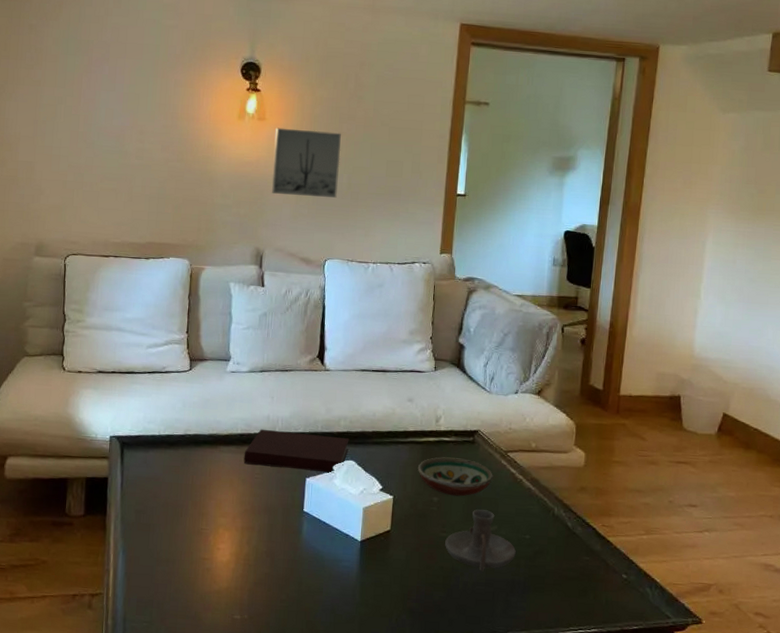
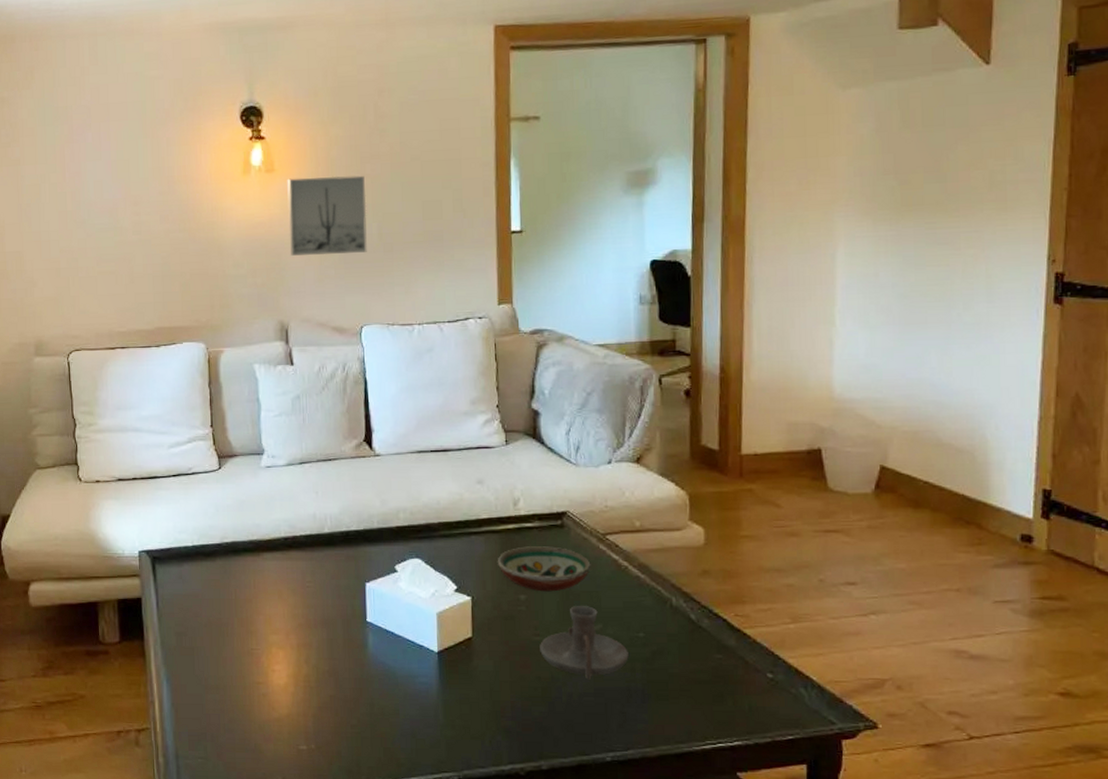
notebook: present [243,429,349,473] -> none [291,529,412,575]

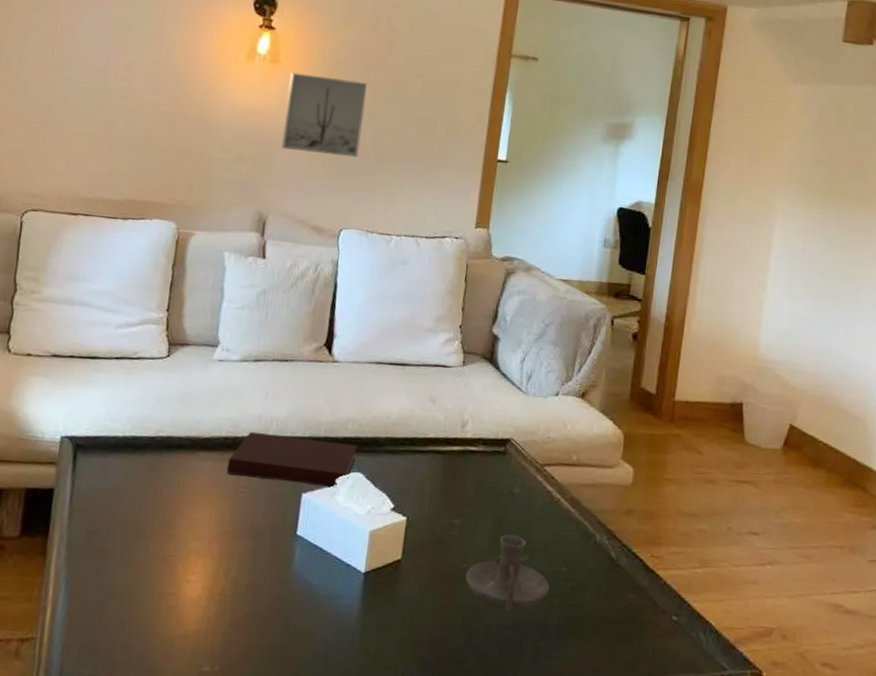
notebook: none [291,529,412,575] -> present [226,431,358,488]
decorative bowl: present [497,546,591,592] -> none [437,470,527,519]

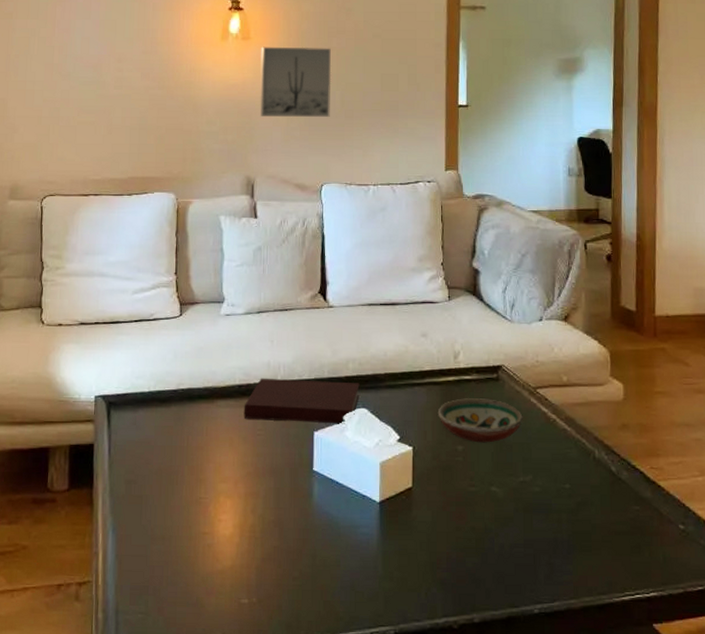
decorative bowl: none [437,470,527,519] -> present [437,398,523,443]
candle holder: present [466,535,550,612] -> none [475,457,556,531]

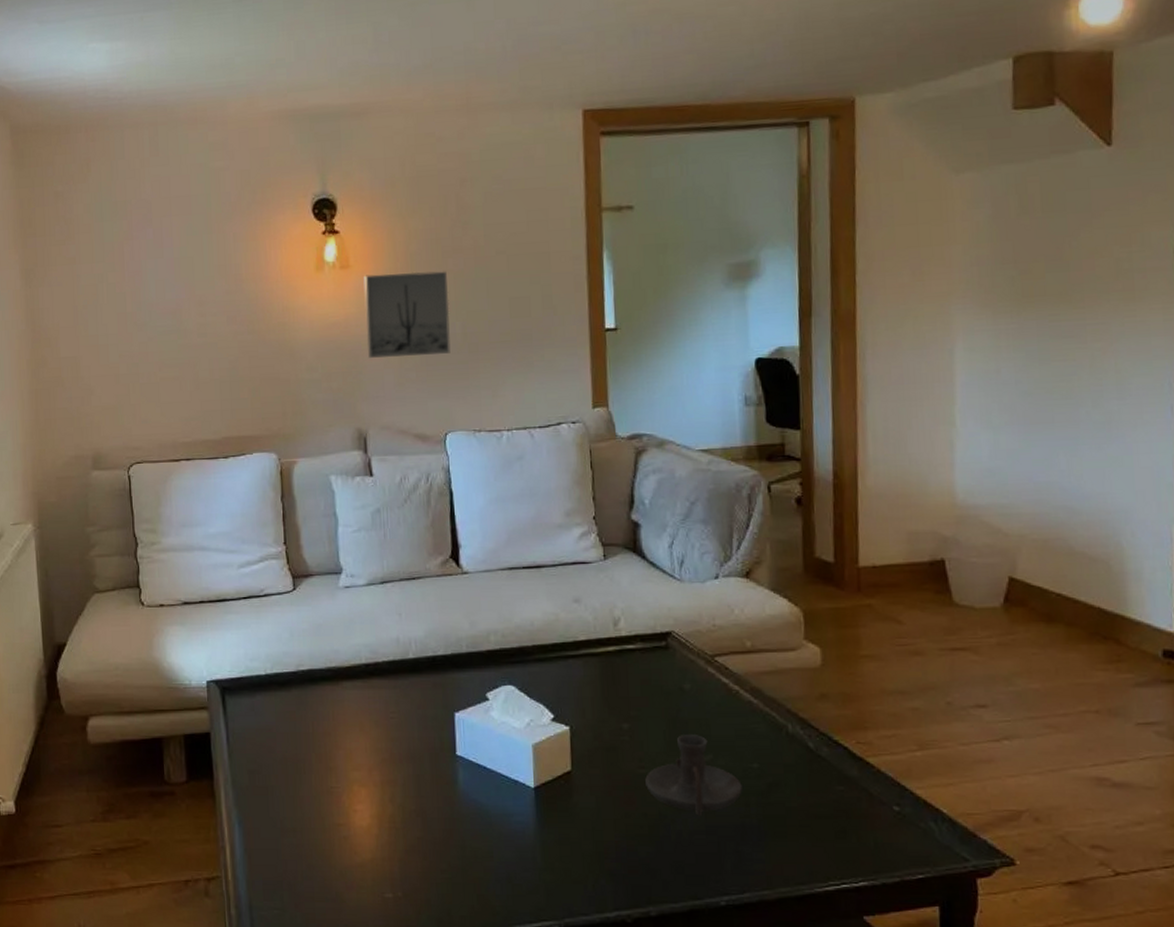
notebook: present [243,378,360,424] -> none [373,655,505,704]
decorative bowl: present [437,398,523,443] -> none [597,670,699,720]
candle holder: none [475,457,556,531] -> present [645,735,742,816]

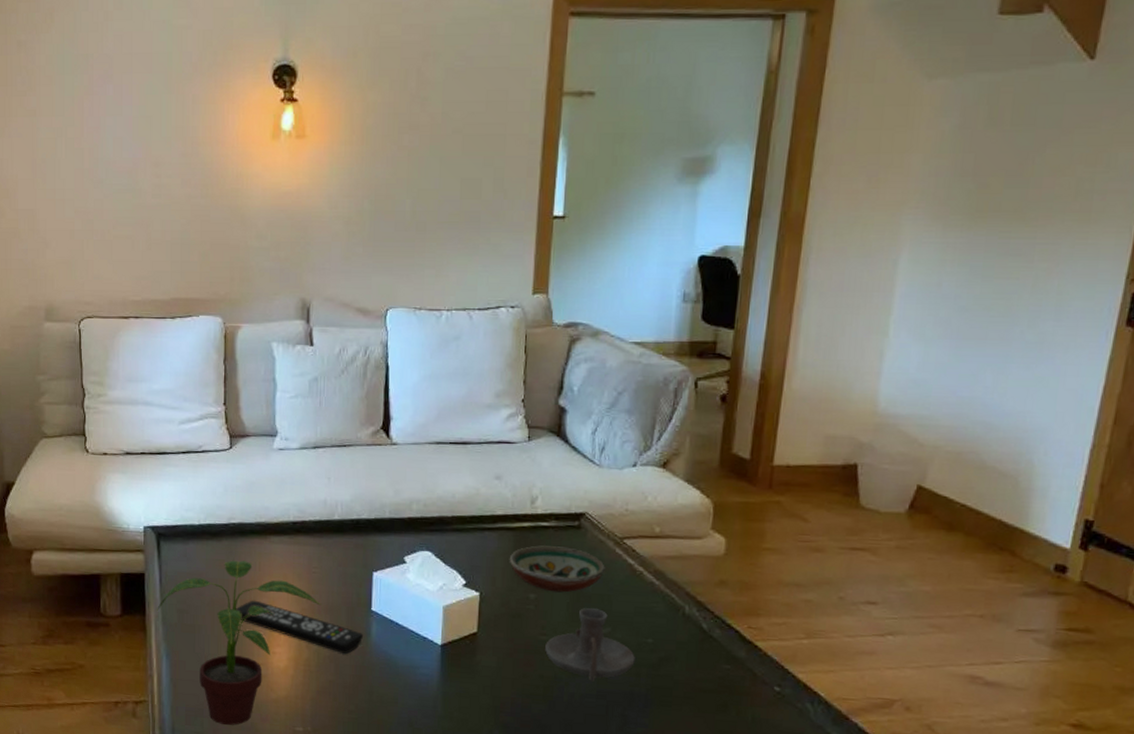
potted plant: none [224,711,402,897] -> present [156,560,321,725]
remote control: none [310,753,450,805] -> present [235,600,363,654]
wall art: present [363,271,451,358] -> none [316,146,402,230]
decorative bowl: none [597,670,699,720] -> present [509,545,605,593]

